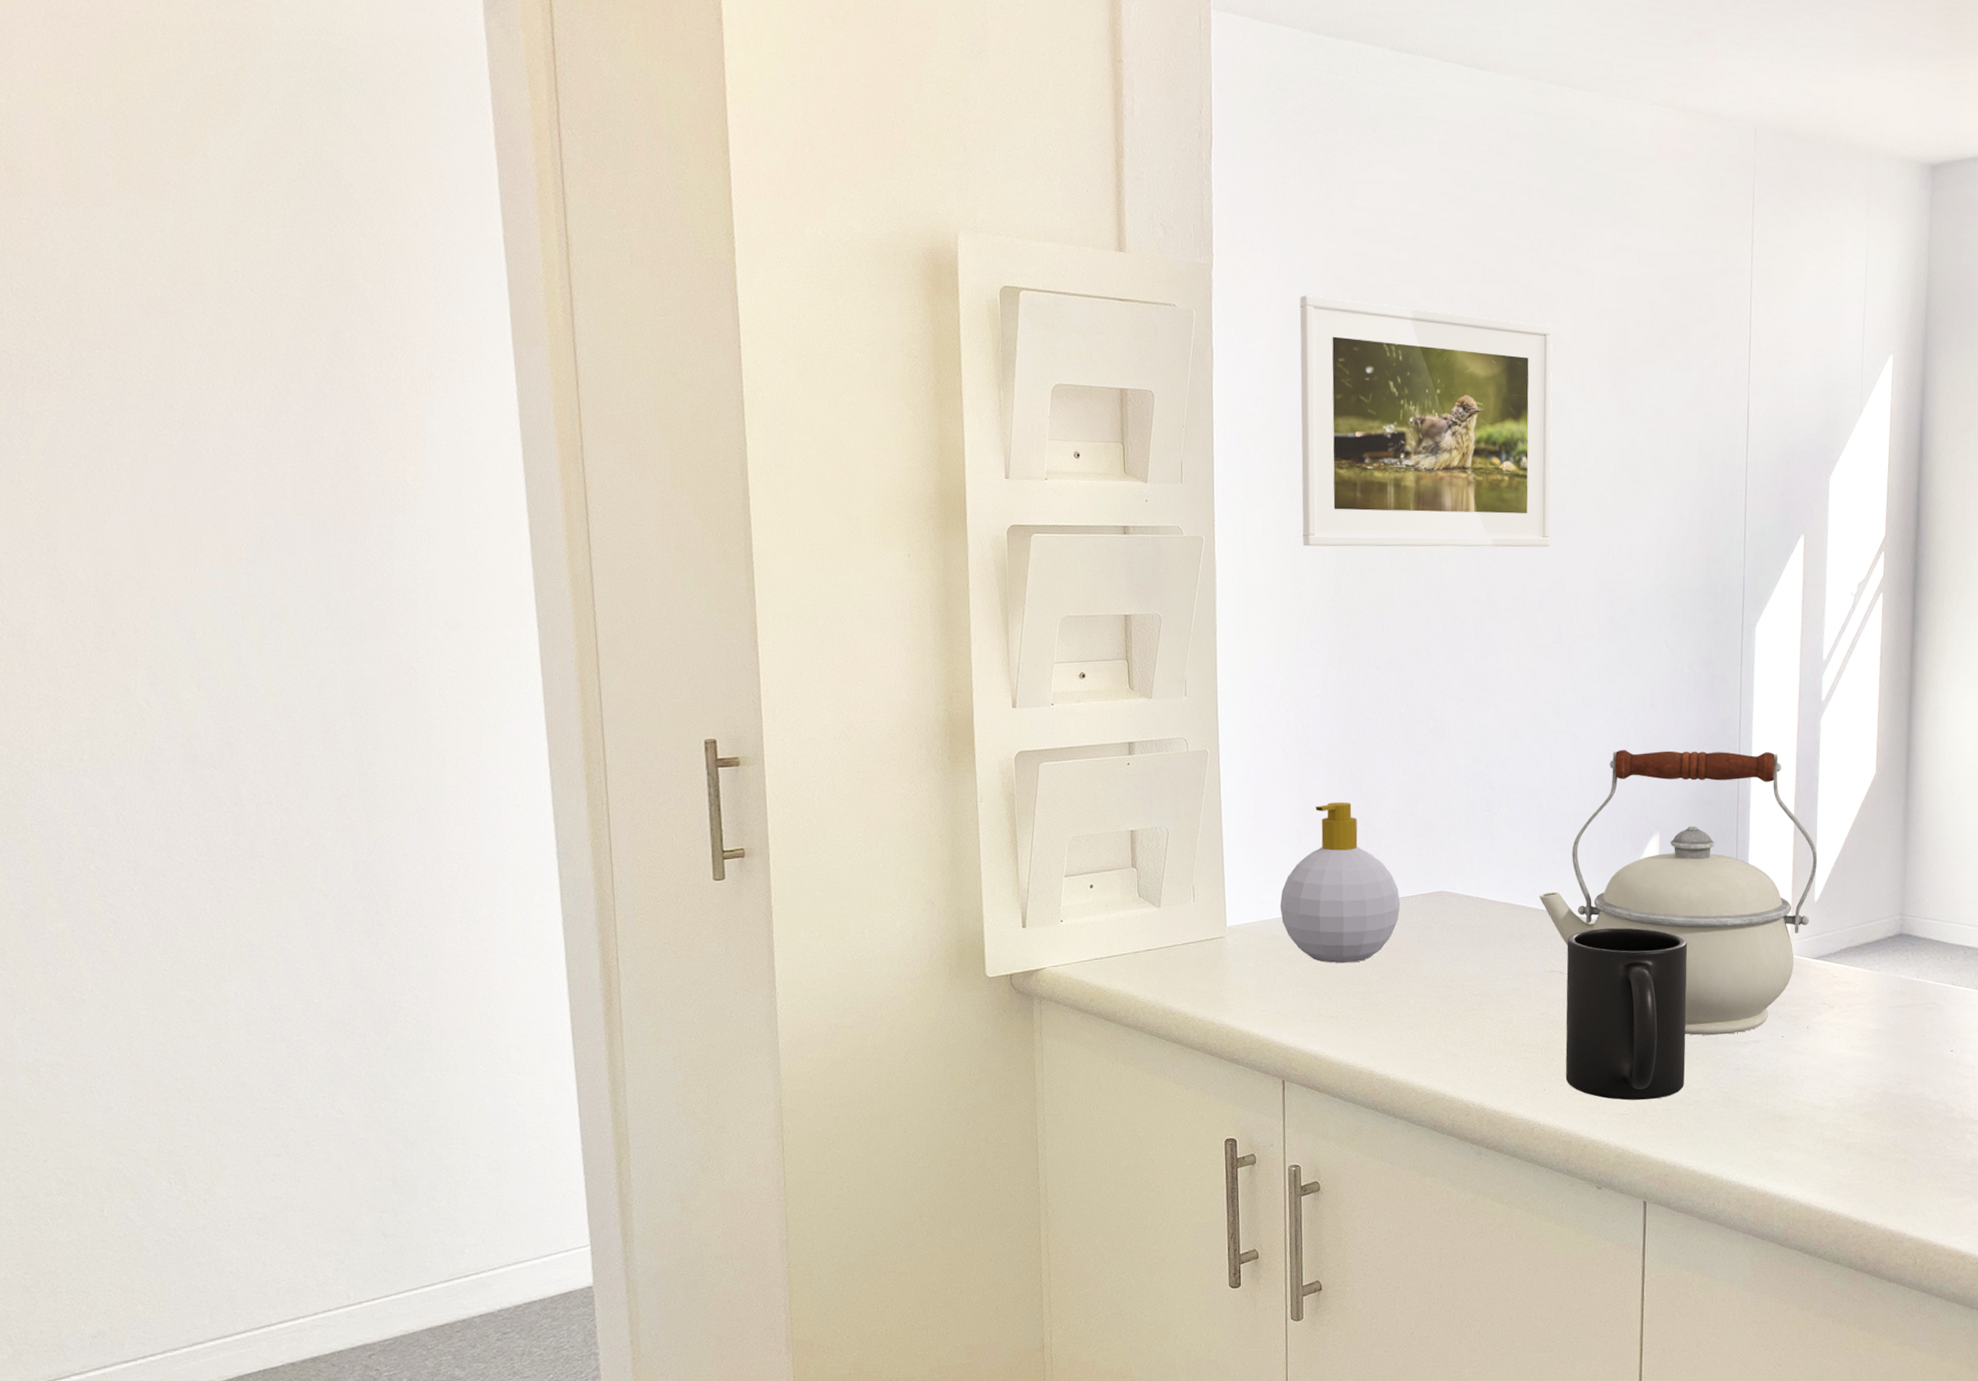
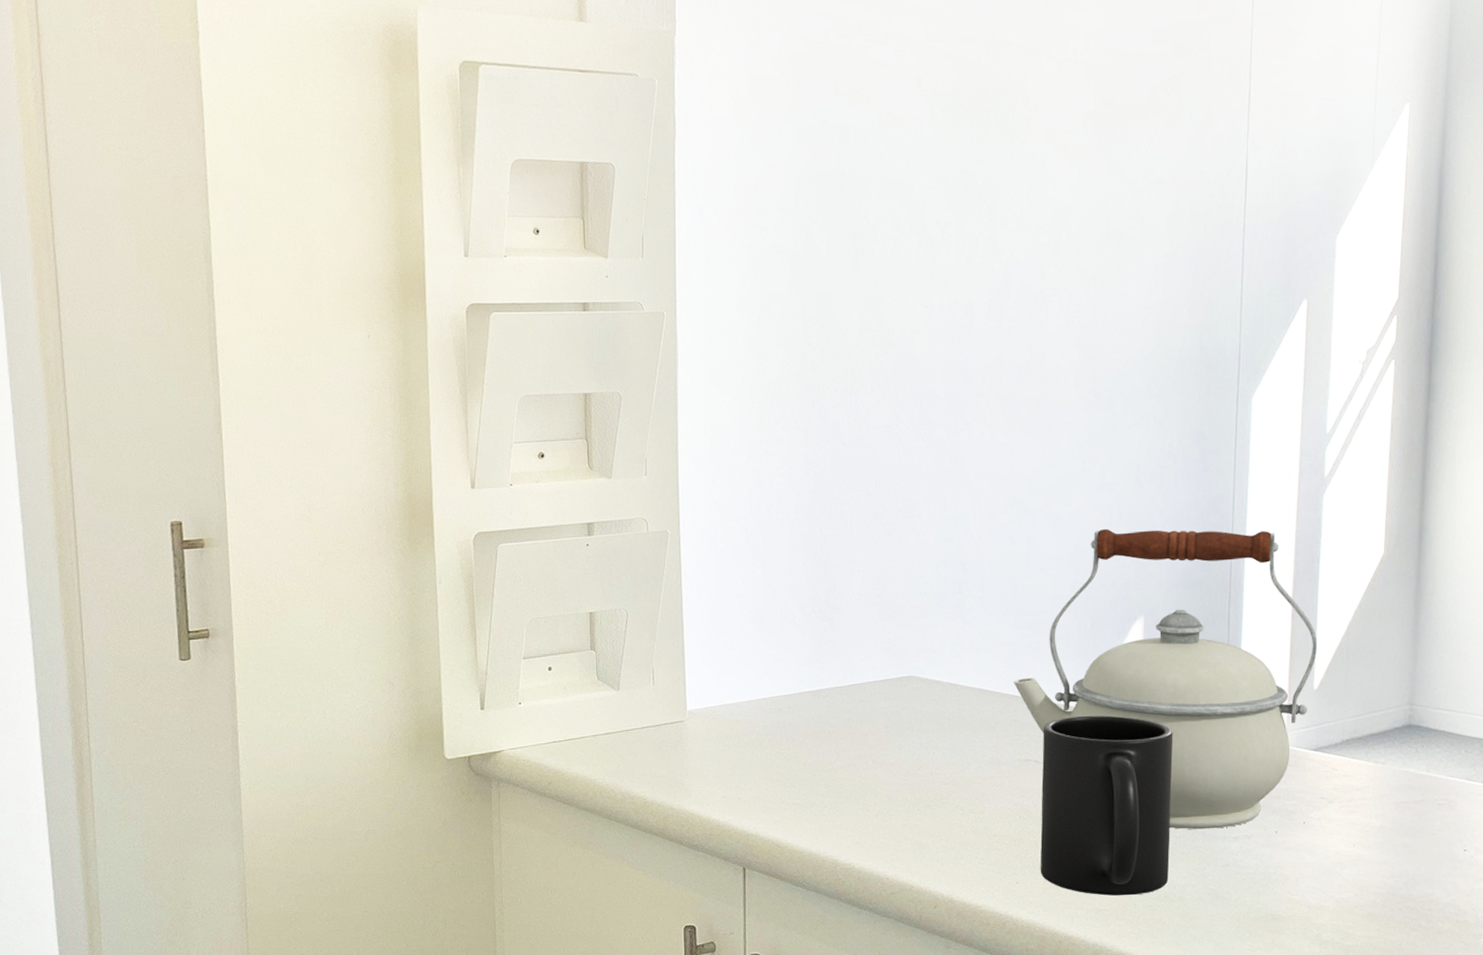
soap bottle: present [1280,802,1401,964] -> none [741,583,867,750]
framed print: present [1300,295,1553,548] -> none [765,60,1034,321]

